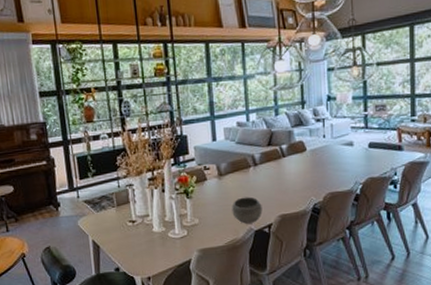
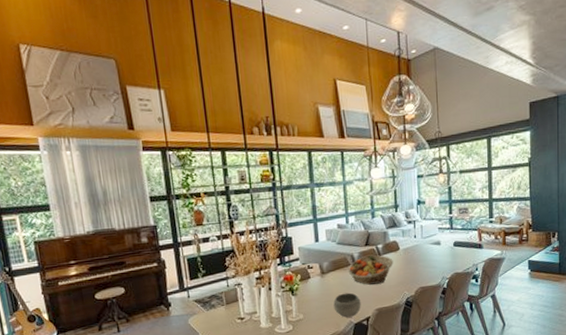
fruit basket: none [248,155,299,189] -> present [348,254,393,285]

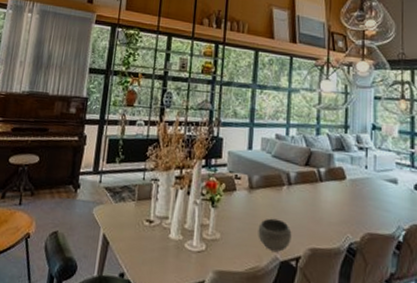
fruit basket: present [348,254,393,285] -> none [281,177,337,217]

